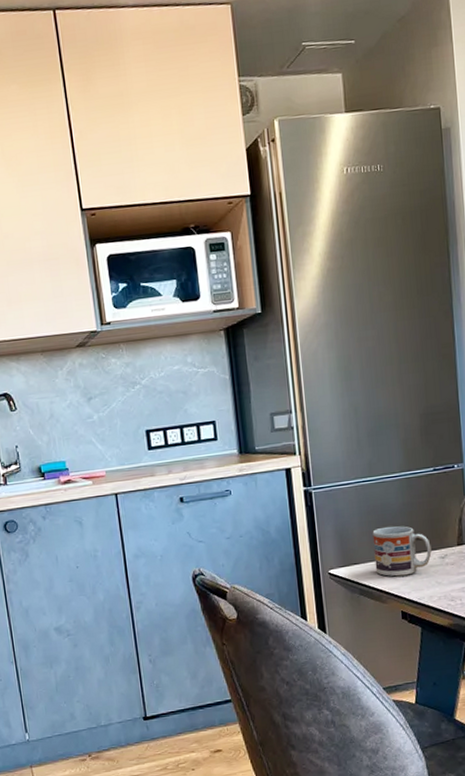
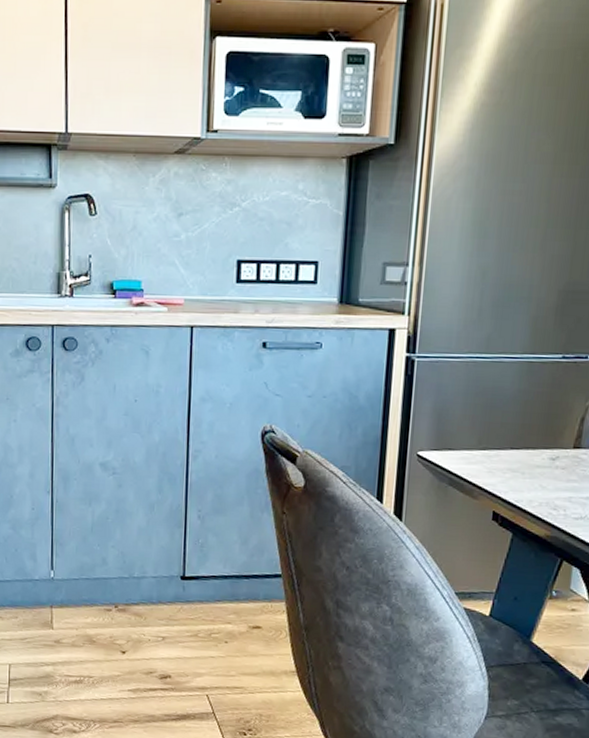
cup: present [372,526,432,577] -> none [472,413,542,473]

